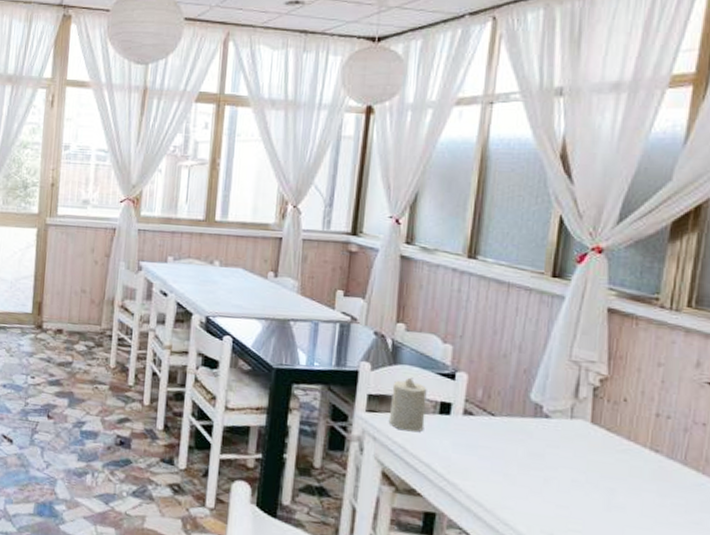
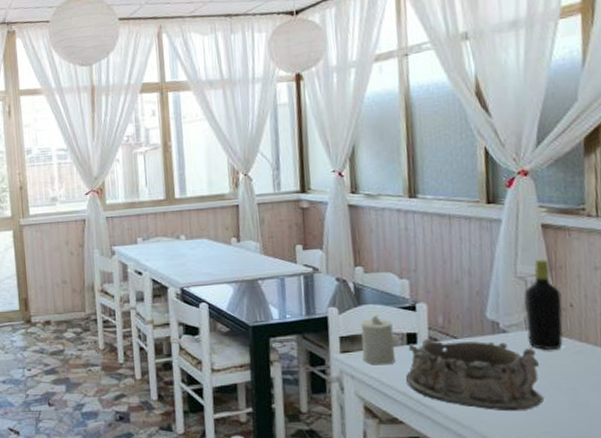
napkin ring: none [432,410,580,503] -> present [406,338,544,412]
bottle: none [571,346,617,445] -> present [525,259,564,351]

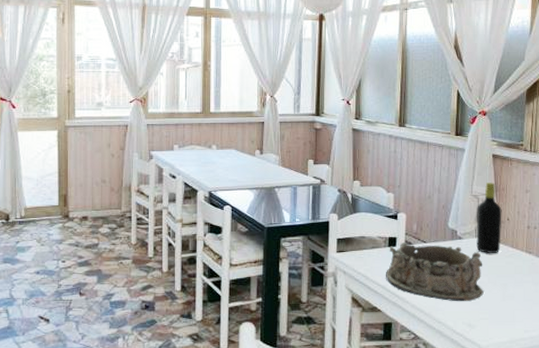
candle: present [360,315,396,365] -> none [353,221,379,263]

